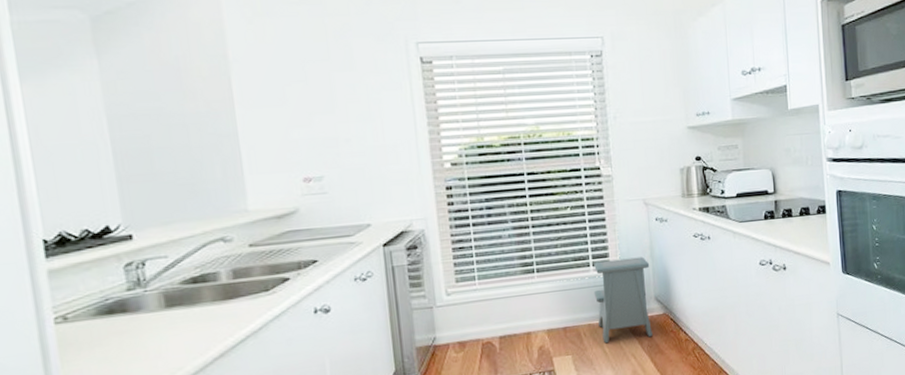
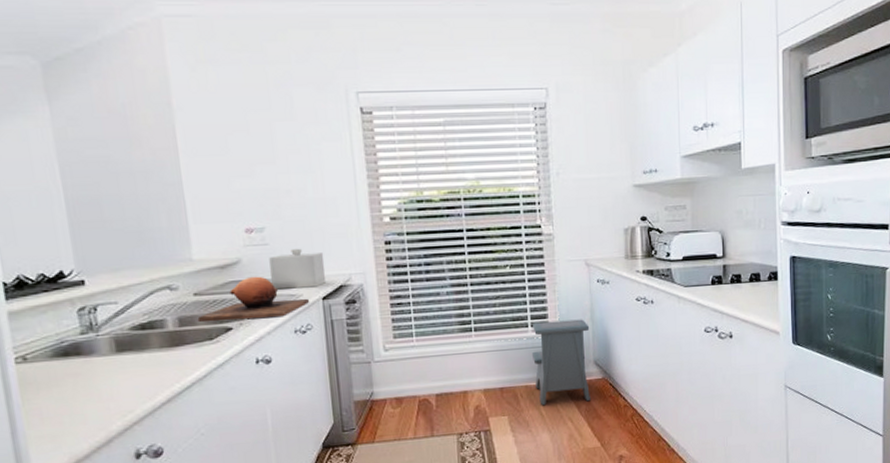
chopping board: none [252,225,370,274] -> present [197,276,310,323]
canister: none [328,196,387,238] -> present [269,248,326,290]

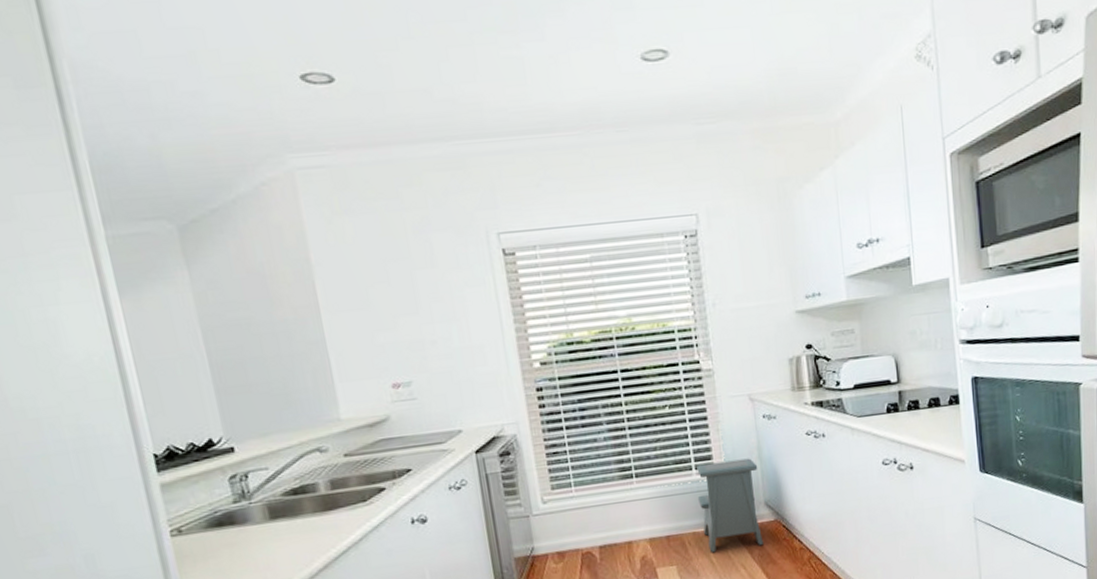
chopping board: present [197,276,310,323] -> none [349,432,463,485]
canister: present [269,248,326,290] -> none [418,400,478,446]

